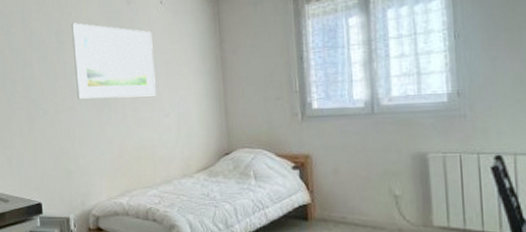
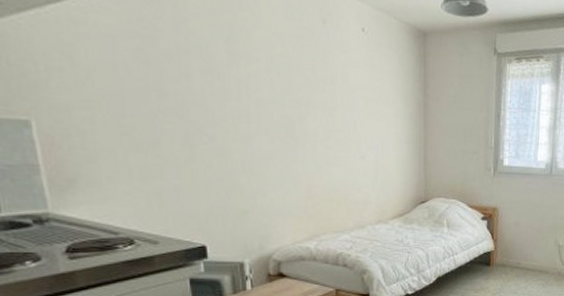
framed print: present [71,23,156,99] -> none [247,32,352,135]

